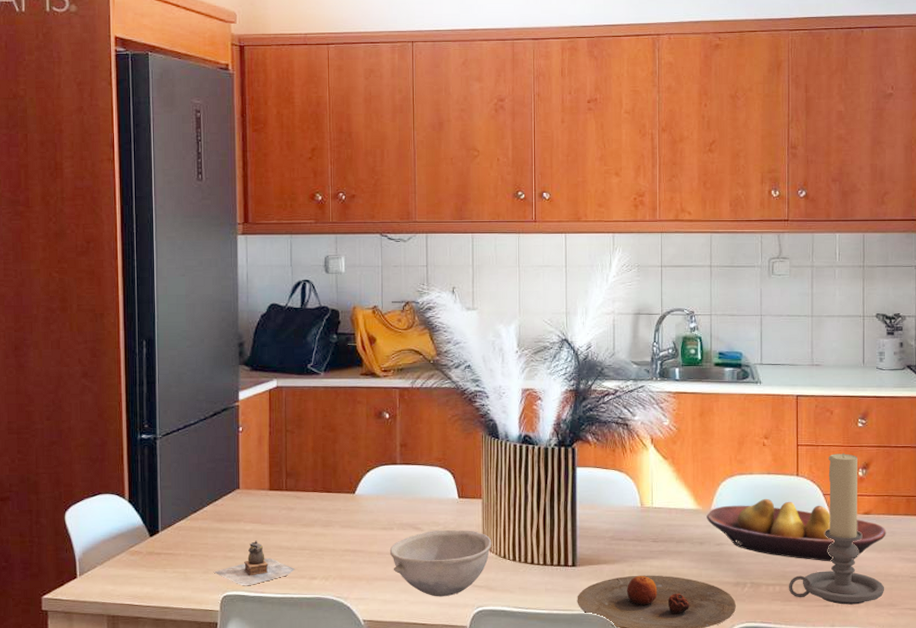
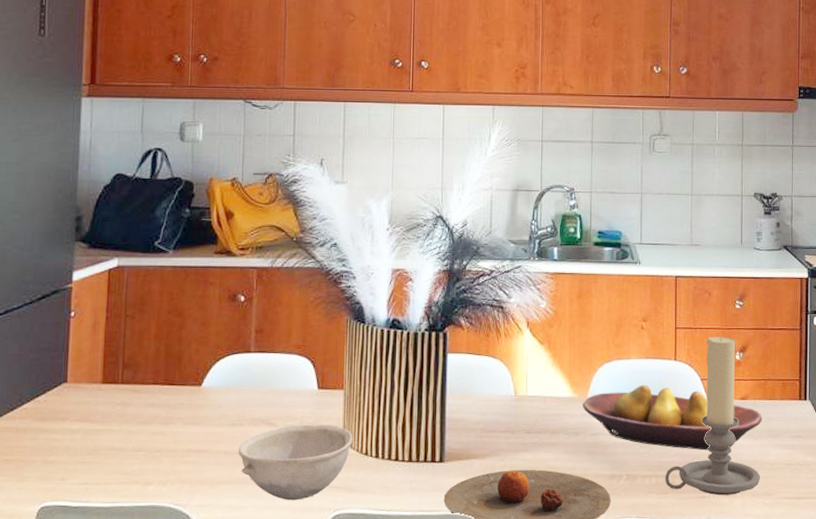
teapot: present [213,540,295,586] -> none [29,441,128,495]

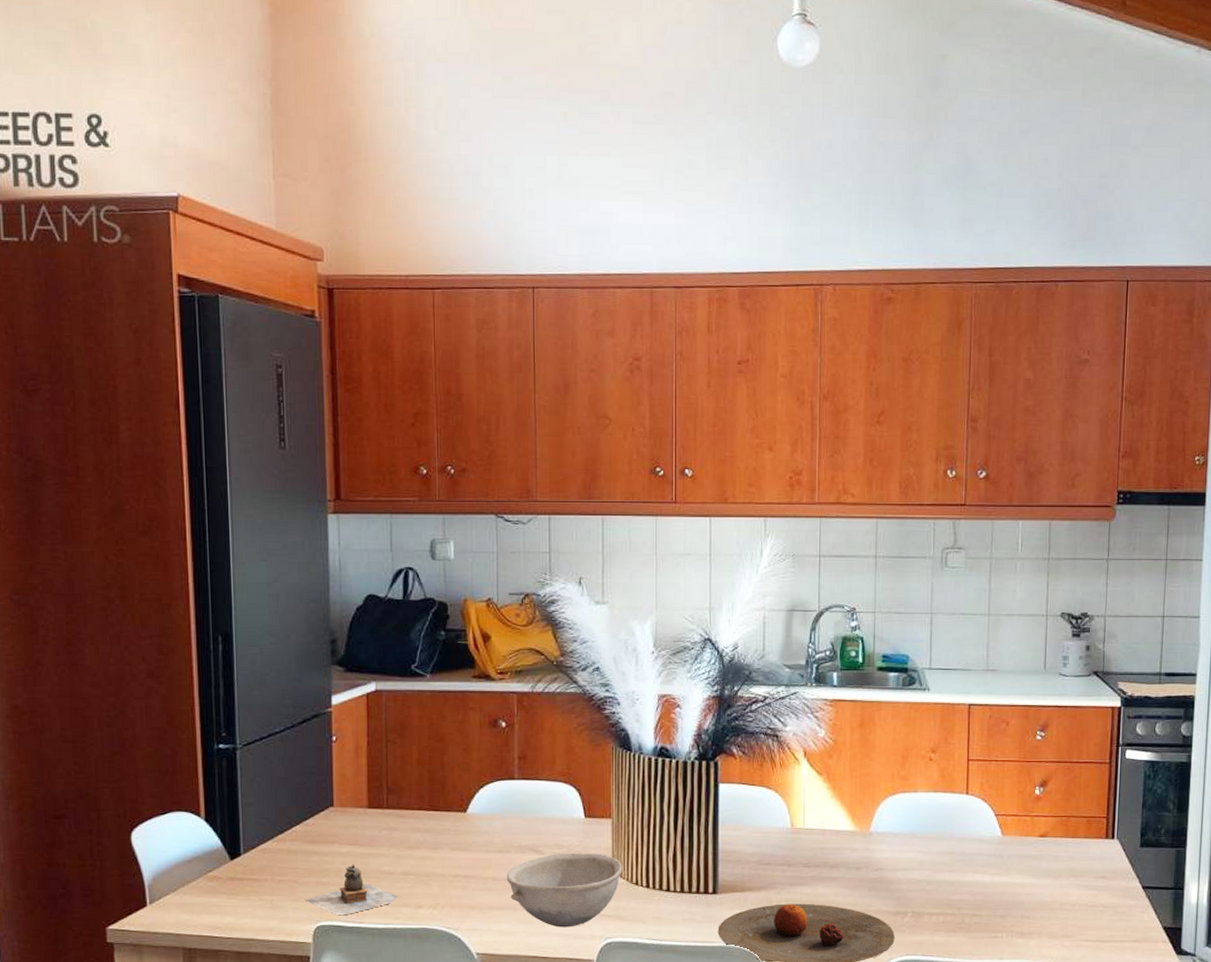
teapot: none [29,441,128,495] -> present [304,864,399,916]
fruit bowl: present [582,384,763,451] -> none [864,819,1064,889]
candle holder: present [665,335,761,496] -> none [954,768,1060,936]

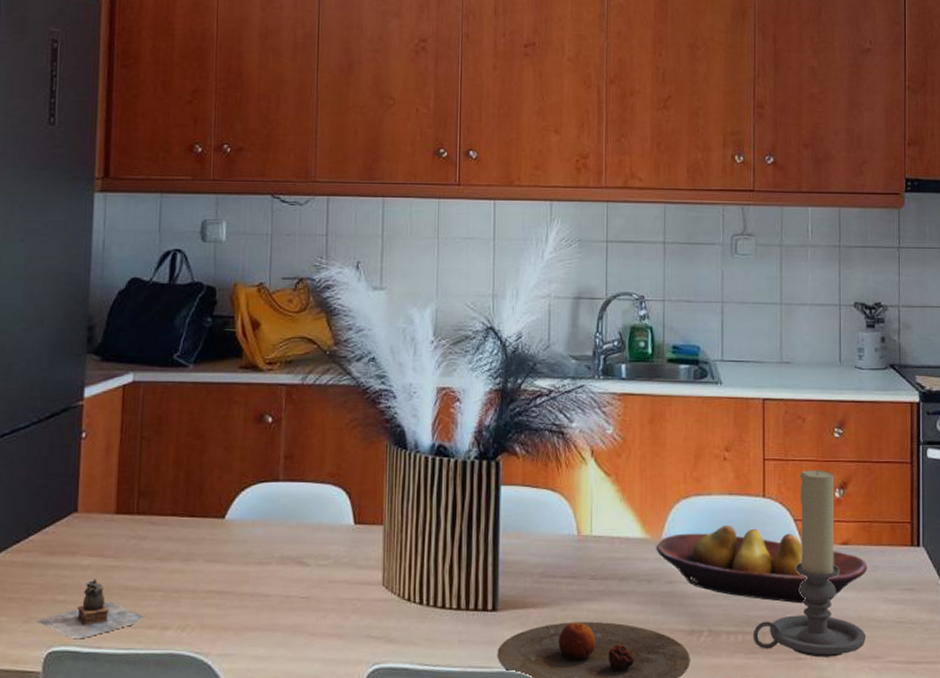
bowl: present [506,852,623,928] -> none [265,564,394,652]
fruit bowl: none [864,819,1064,889] -> present [656,524,868,604]
candle holder: none [954,768,1060,936] -> present [754,469,867,658]

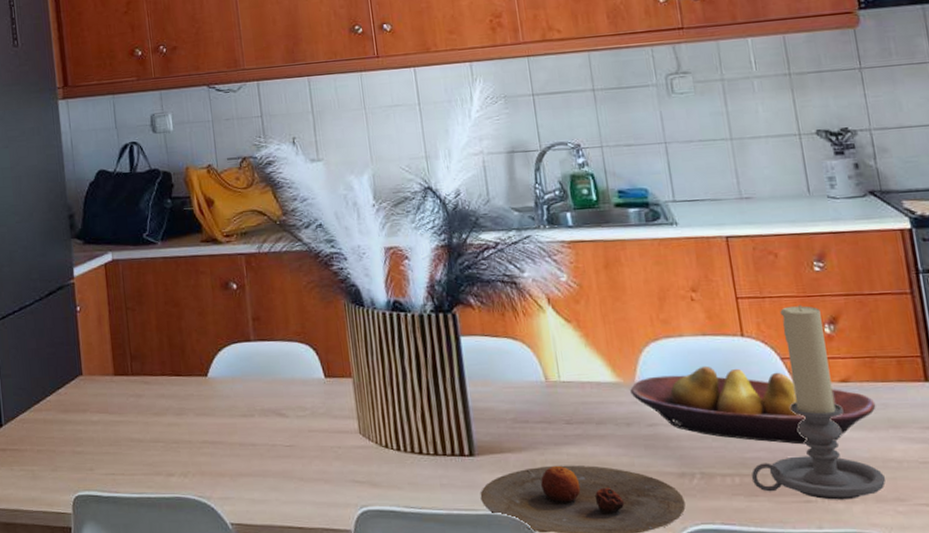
teapot: present [36,579,144,640] -> none [62,432,150,485]

